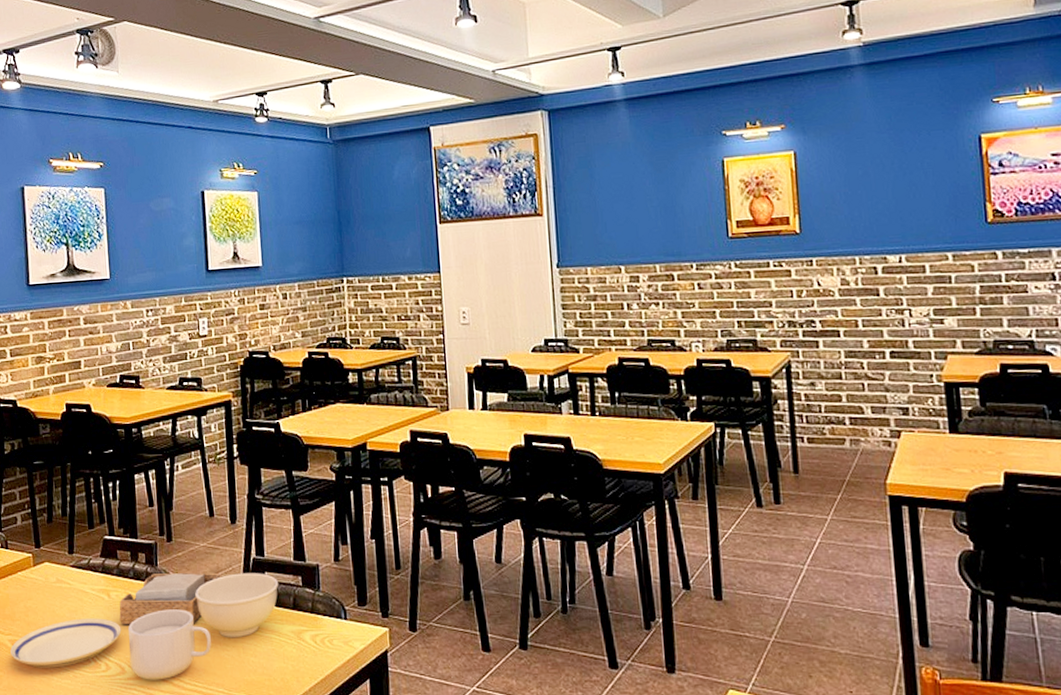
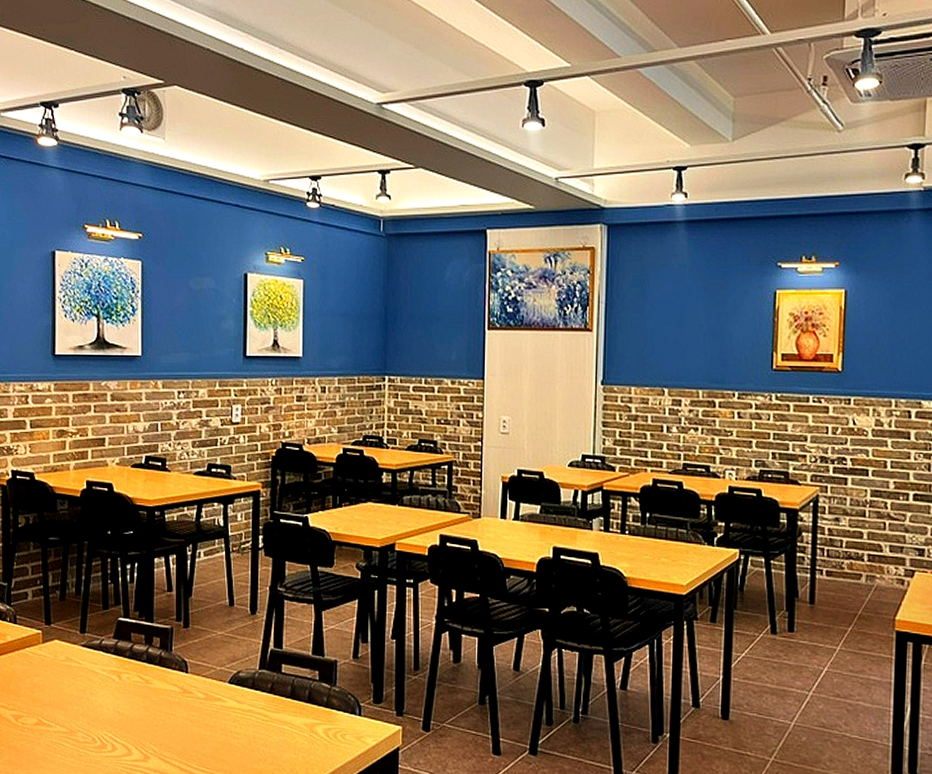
plate: present [10,618,122,668] -> none [13,698,131,746]
napkin holder: present [119,572,221,624] -> none [129,658,237,710]
cup: present [128,609,212,680] -> none [137,694,223,764]
soup bowl: present [195,573,279,638] -> none [209,663,296,727]

